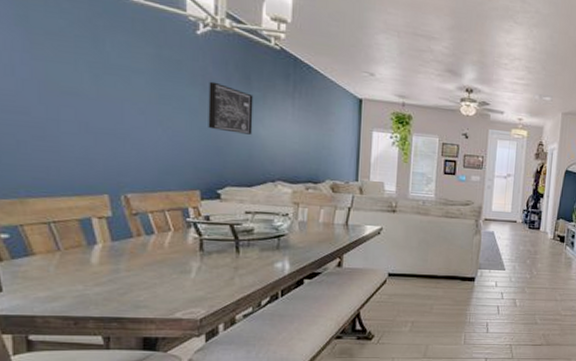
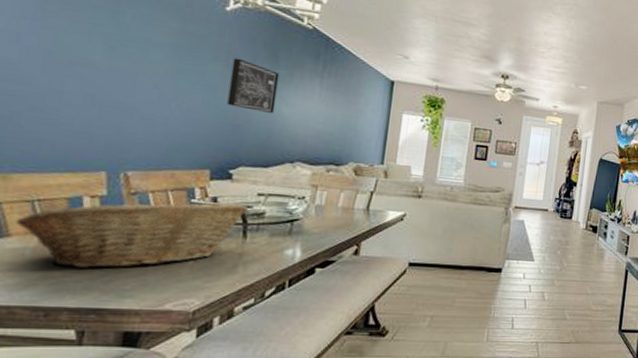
fruit basket: none [38,220,238,282] -> present [16,201,248,268]

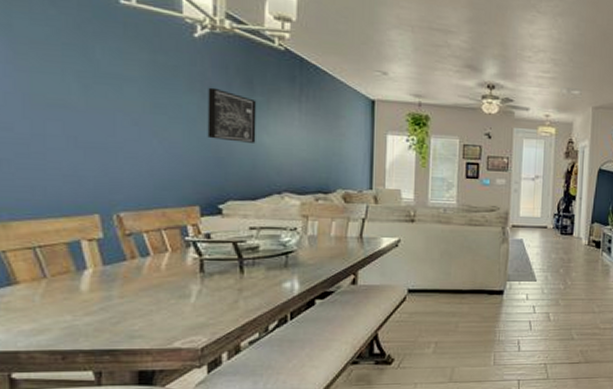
fruit basket: present [16,201,248,268] -> none [22,238,241,310]

